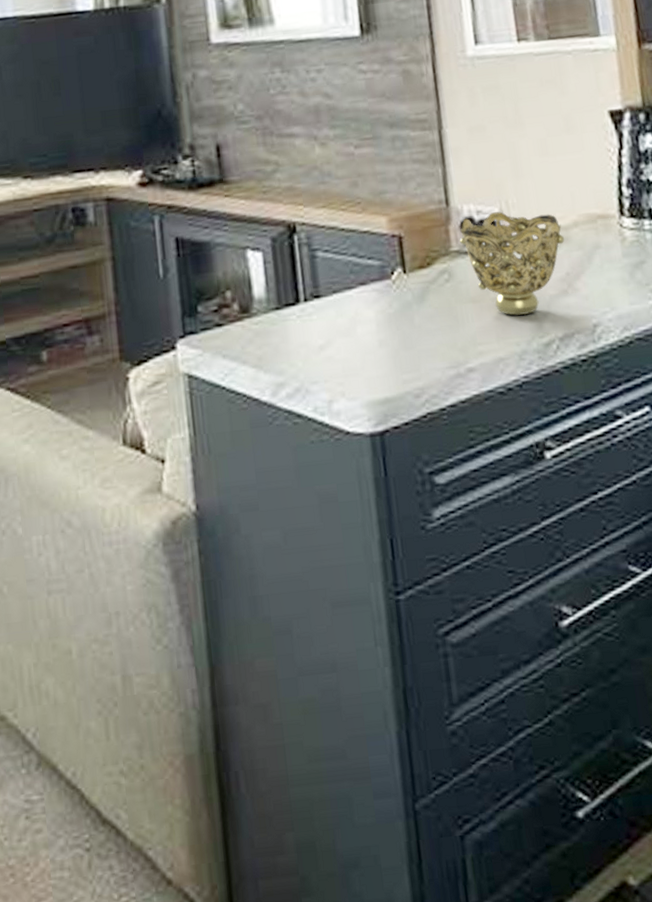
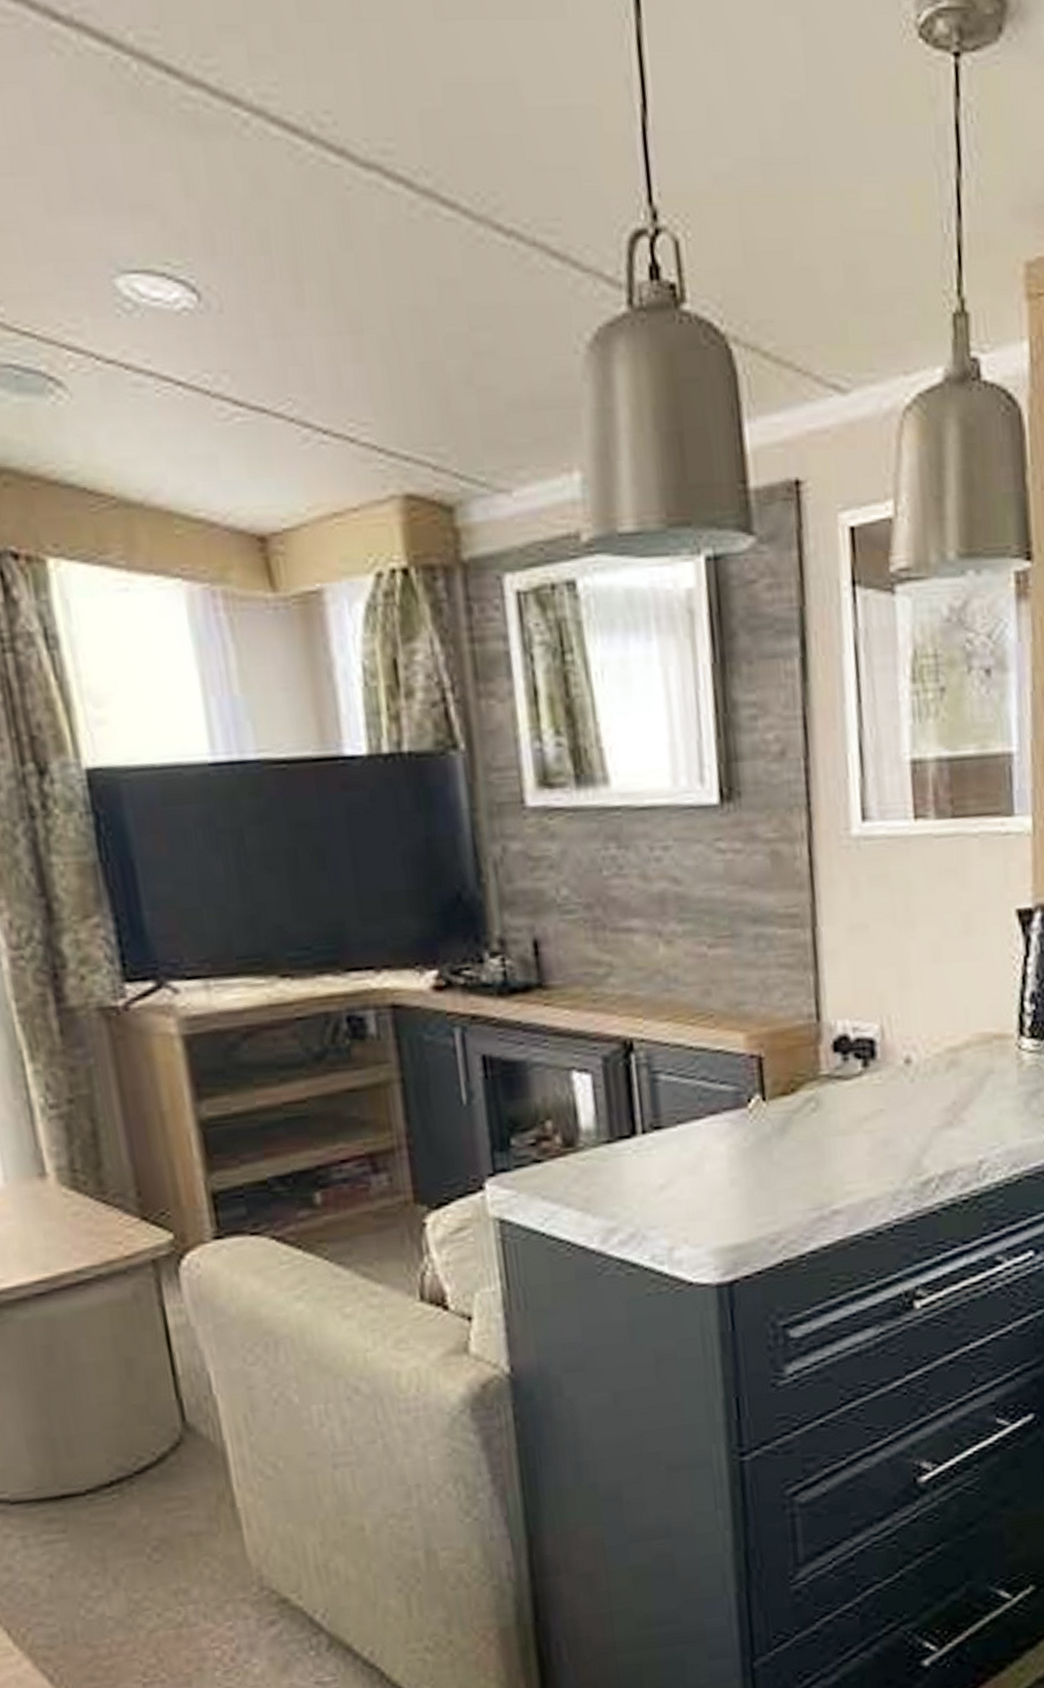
decorative bowl: present [459,211,565,316] -> none [831,1029,954,1151]

